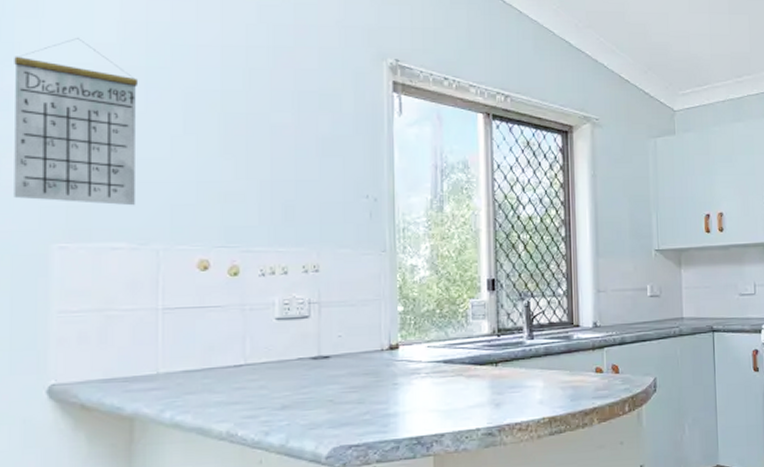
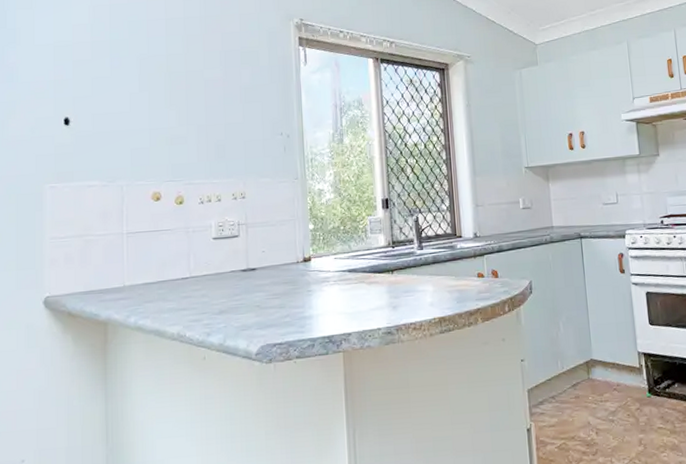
calendar: present [14,38,139,206] -> none [16,22,105,152]

